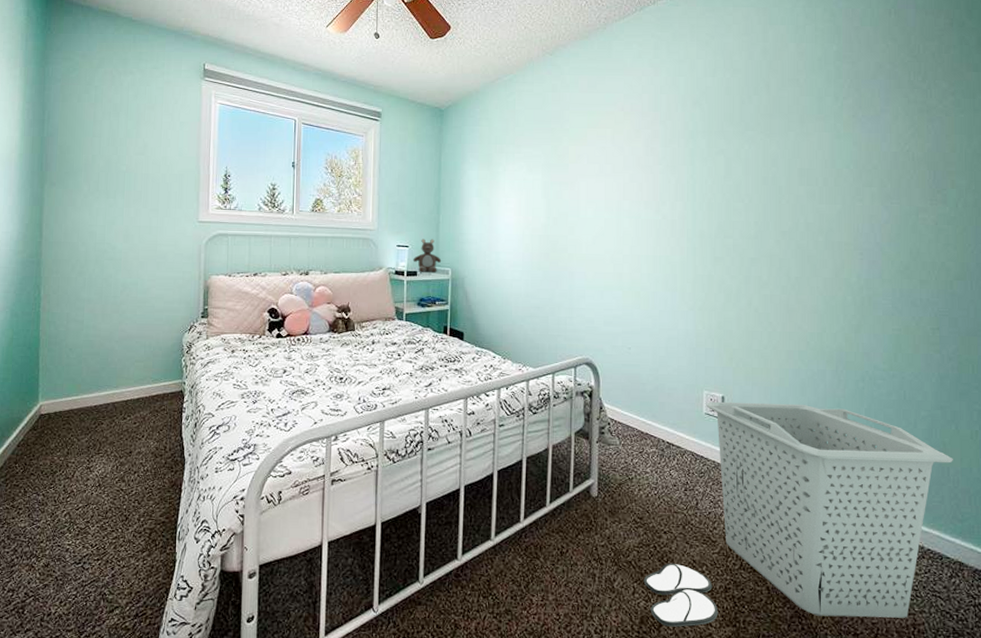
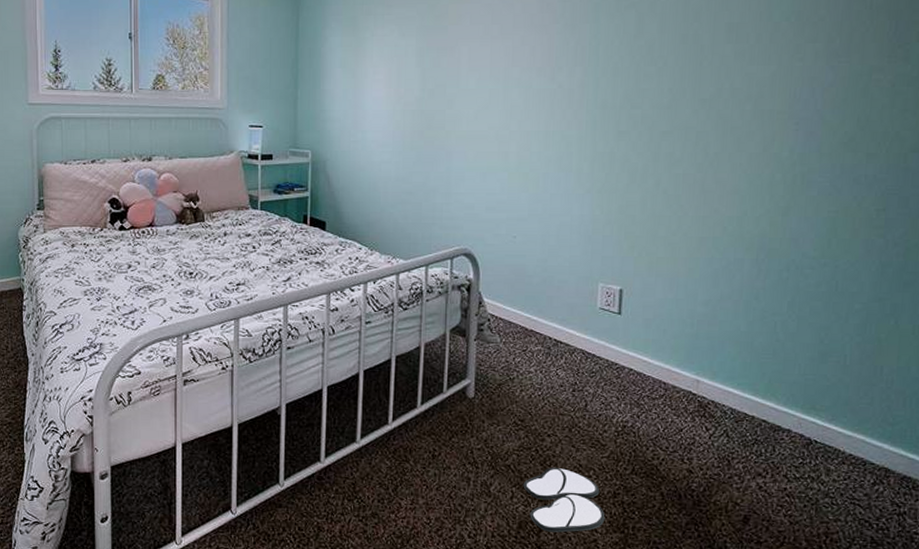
teddy bear: present [413,239,442,274] -> none [268,117,301,157]
laundry basket: present [706,401,953,618] -> none [601,294,889,527]

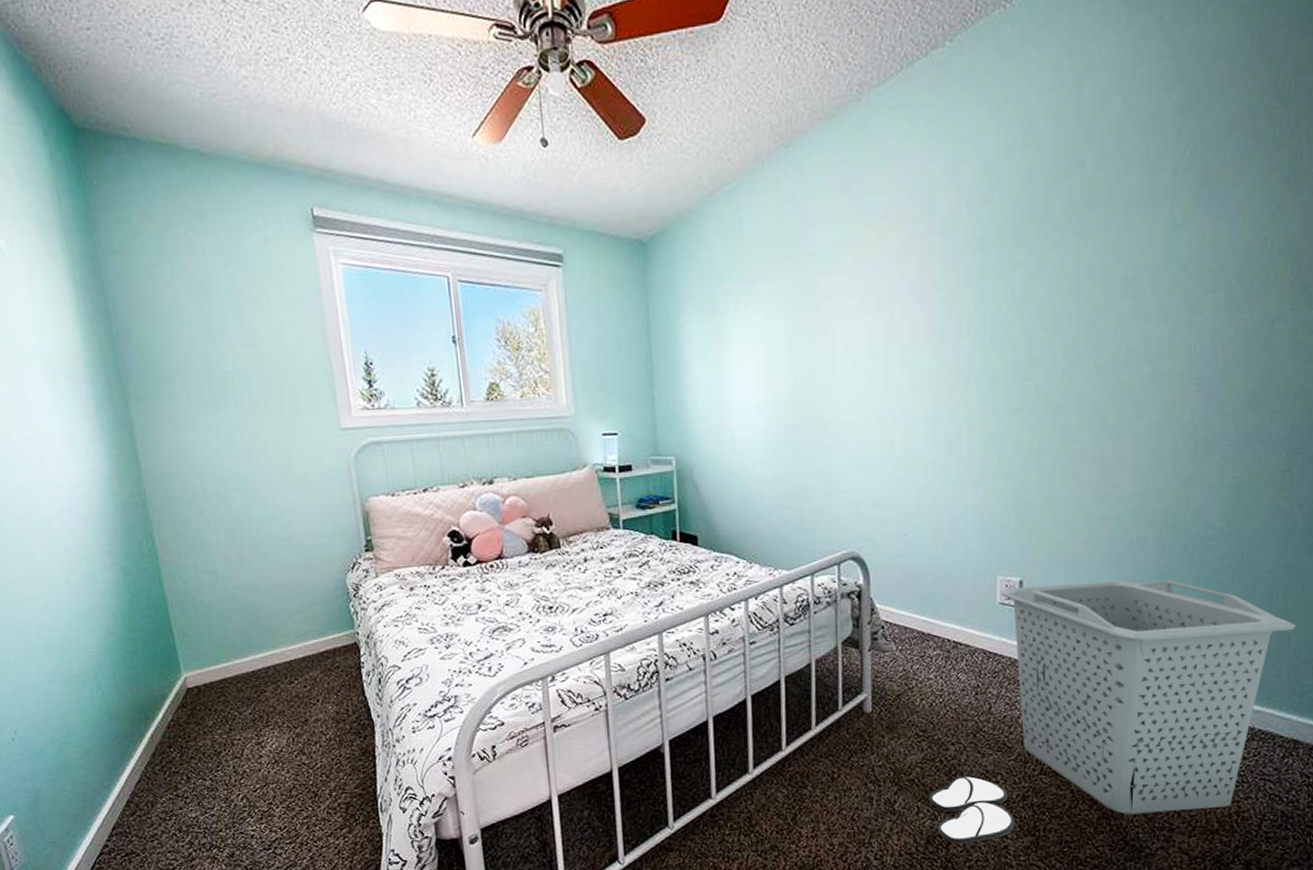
laundry basket: none [601,294,889,527] -> present [1000,579,1296,815]

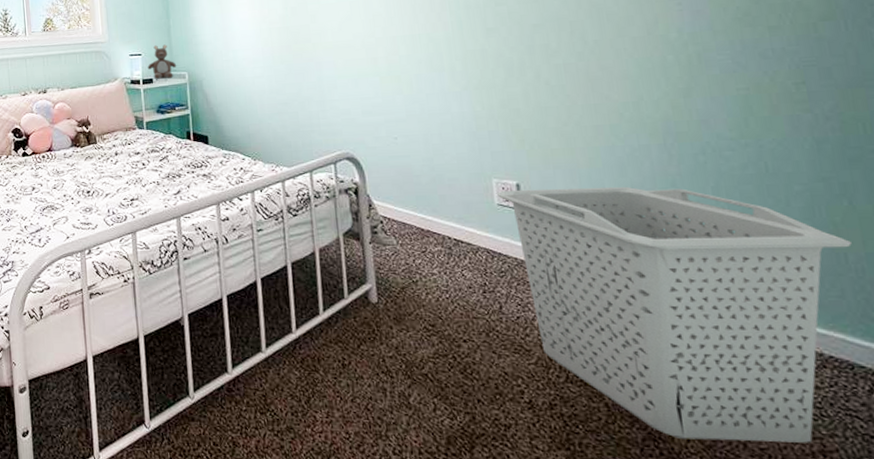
teddy bear: none [624,421,662,467] -> present [147,44,177,80]
slippers: present [928,776,1015,844] -> none [445,376,545,449]

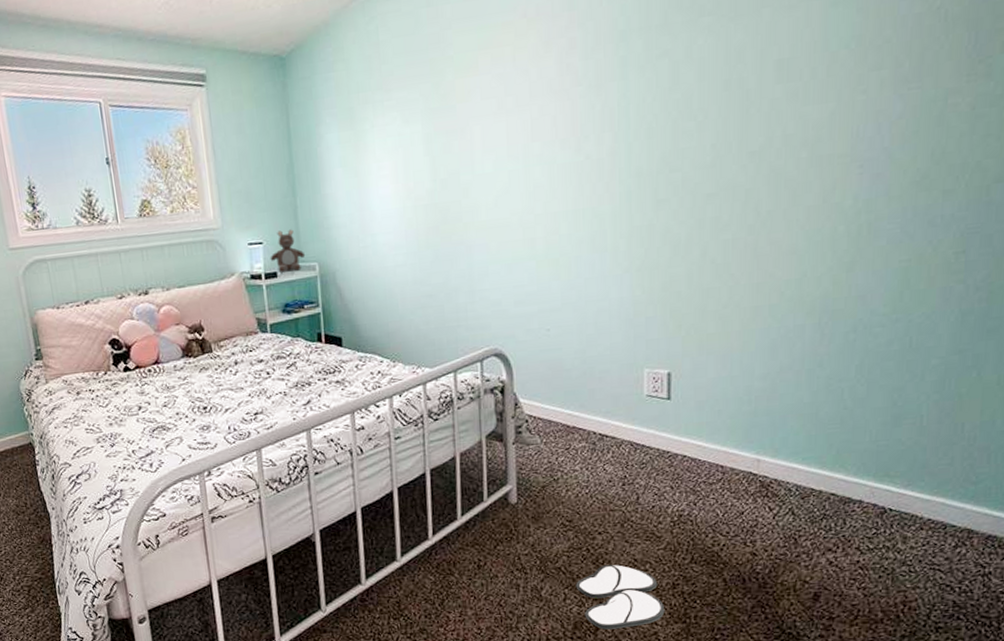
slippers: none [445,376,545,449] -> present [575,565,665,630]
laundry basket: present [497,186,852,443] -> none [647,368,971,603]

